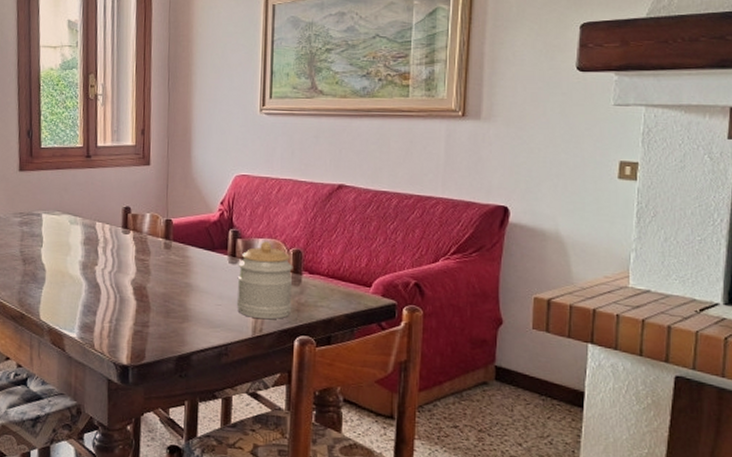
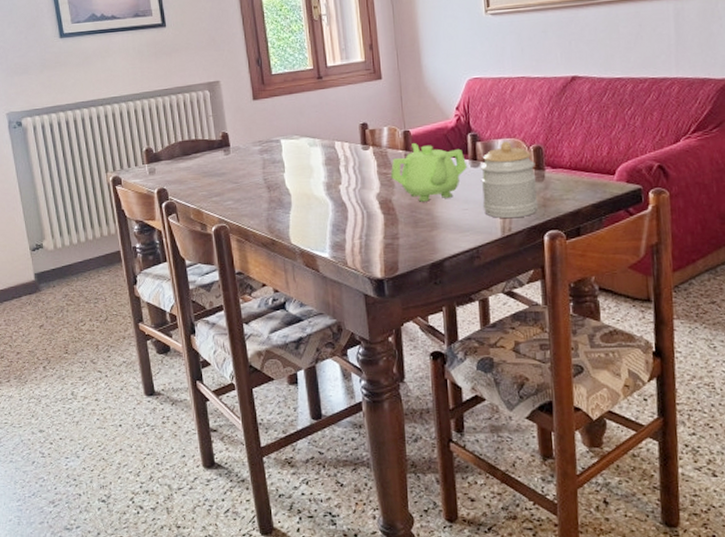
teapot: none [147,233,226,293] -> present [390,143,468,202]

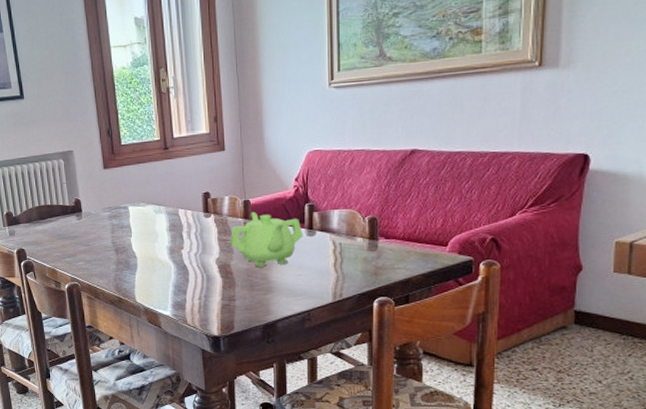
jar: present [480,141,539,219] -> none [315,212,370,285]

